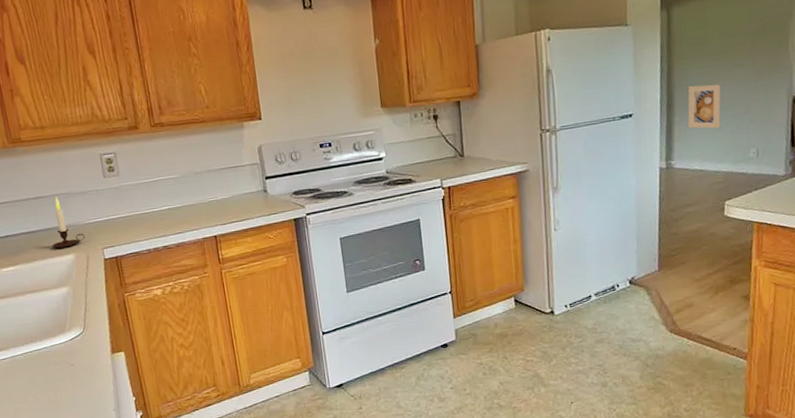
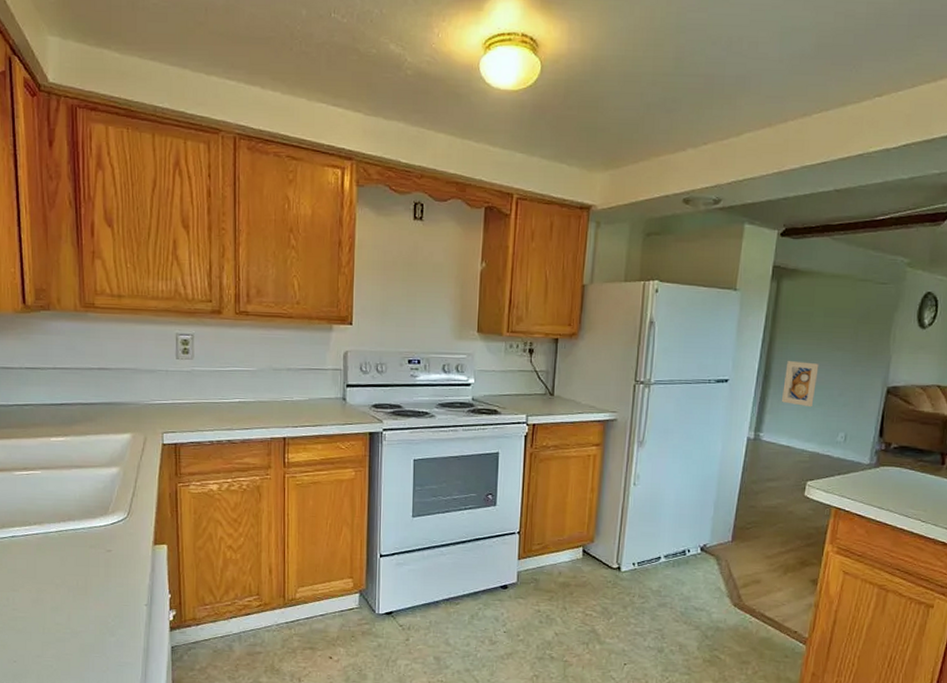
candle: present [51,197,85,249] -> none [108,371,146,426]

